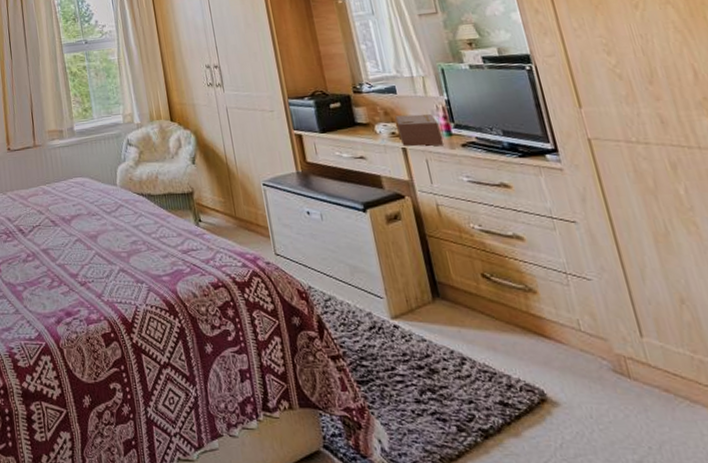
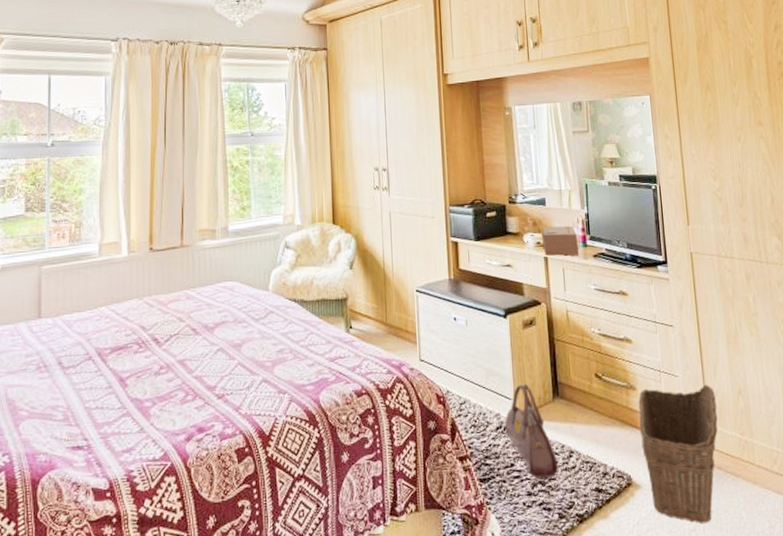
handbag: none [378,281,450,385] -> present [505,383,558,478]
wicker basket: none [541,290,664,455] -> present [638,384,718,523]

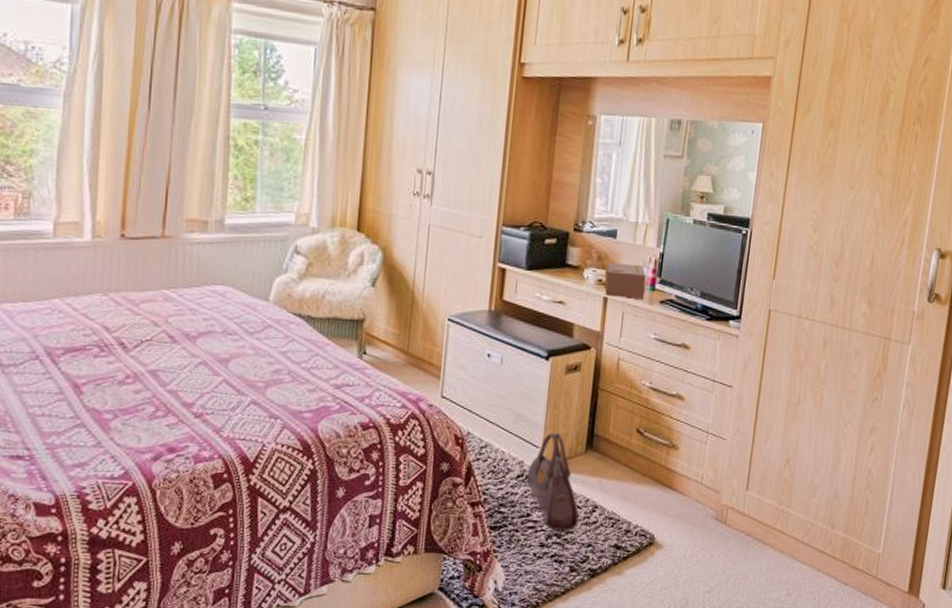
wicker basket: present [638,384,718,523] -> none [672,449,762,586]

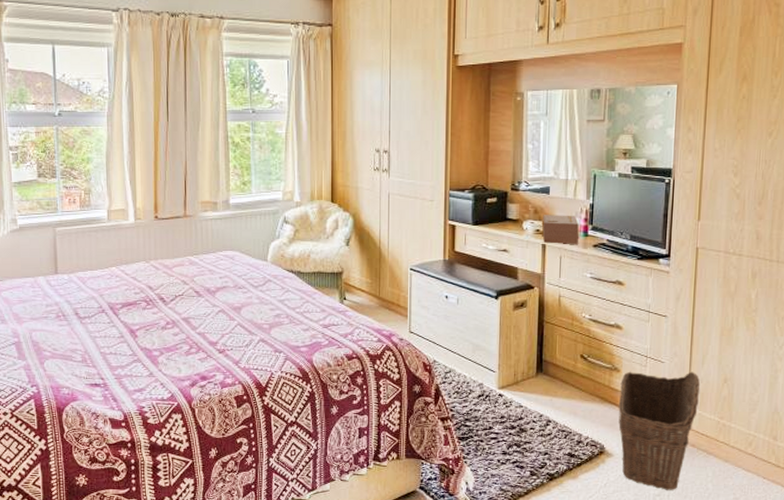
handbag: present [526,432,579,530] -> none [487,359,534,441]
wicker basket: none [672,449,762,586] -> present [618,371,701,490]

